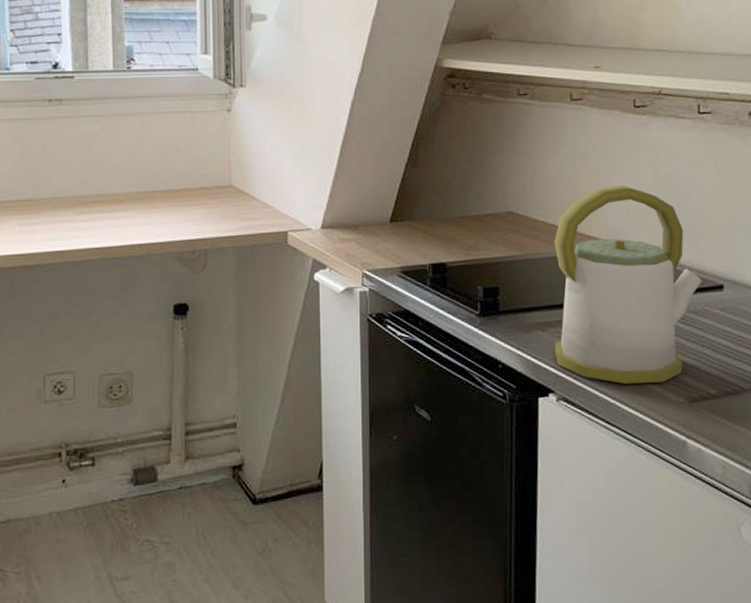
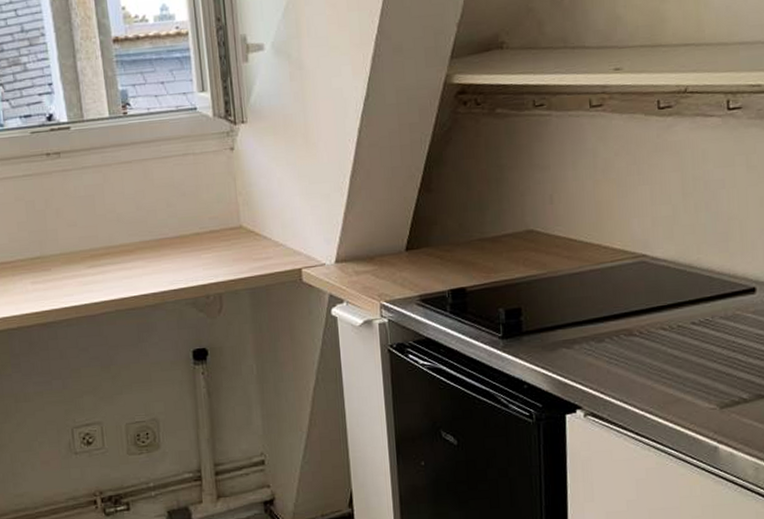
kettle: present [554,185,703,384] -> none [577,192,734,395]

